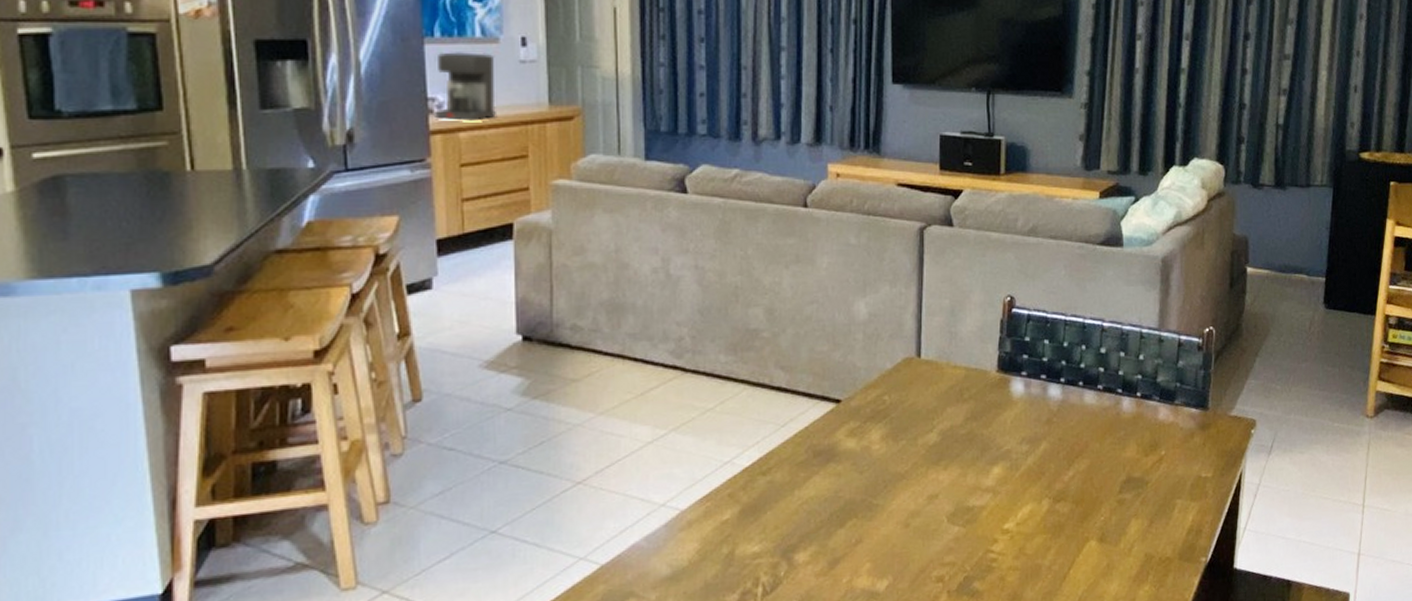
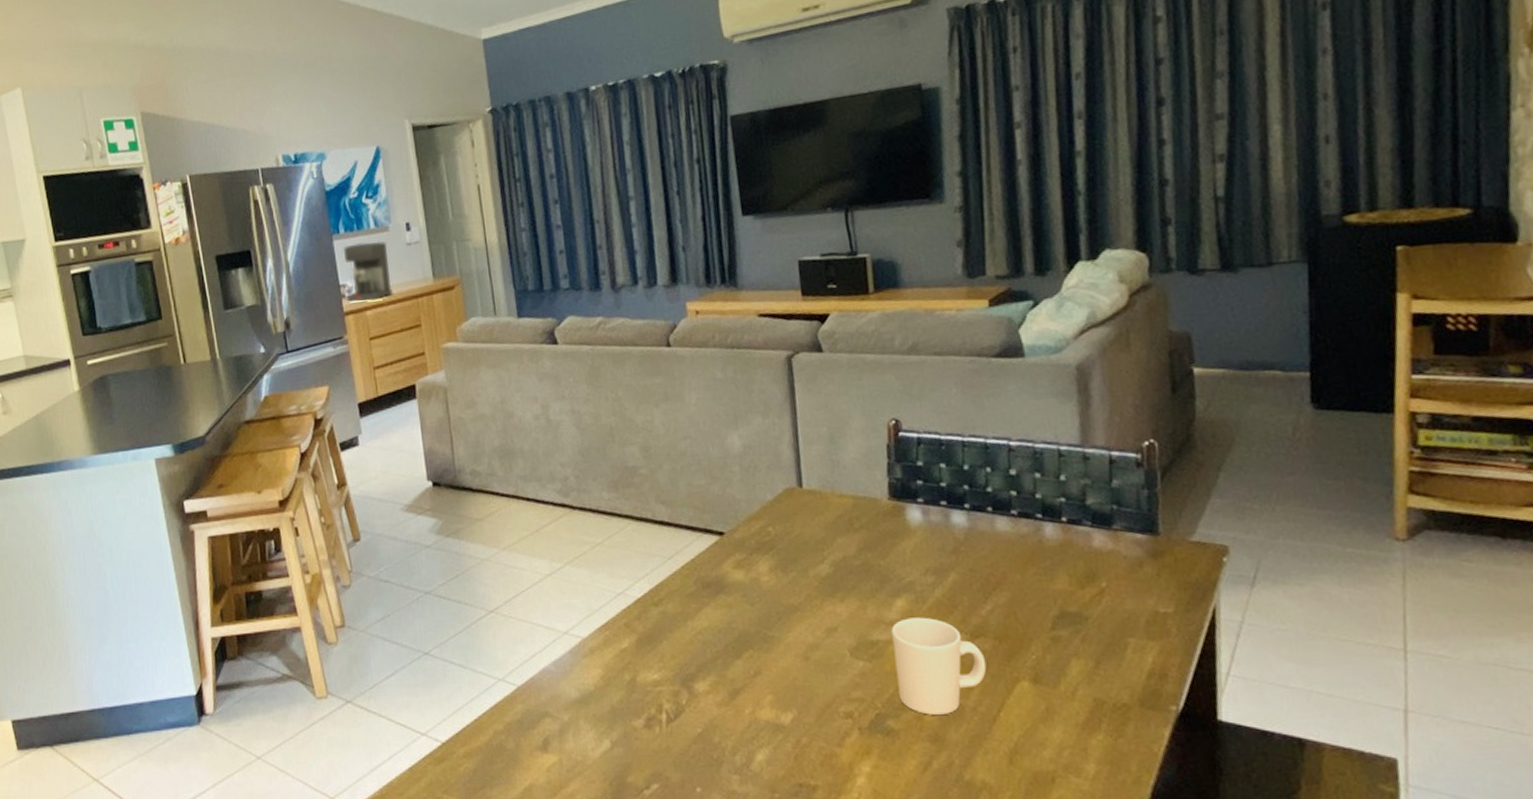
mug: none [986,483,1063,576] -> present [891,617,987,716]

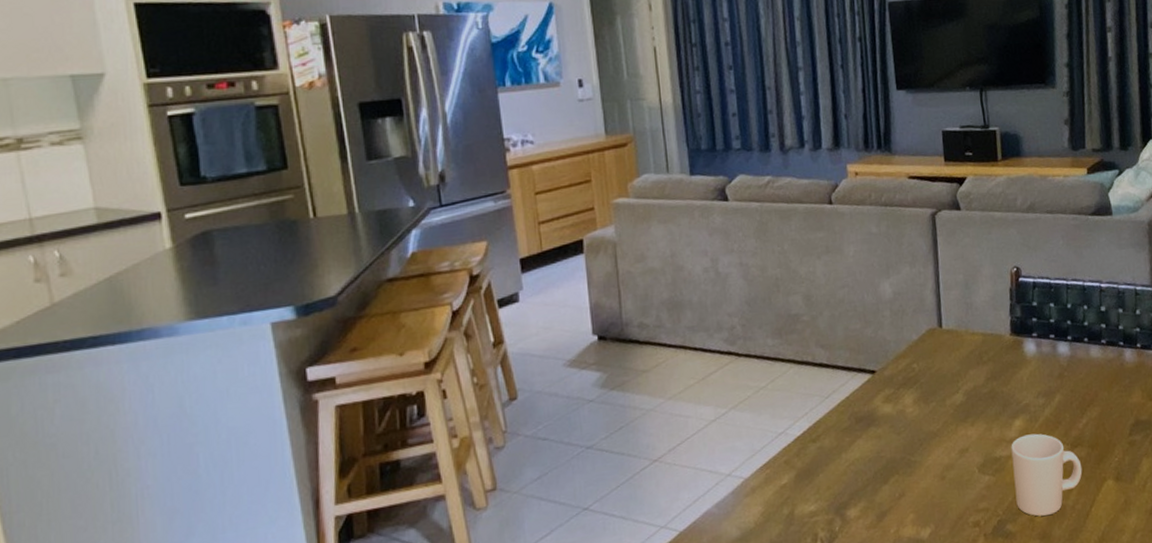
coffee maker: present [344,241,393,302] -> none [509,96,562,156]

